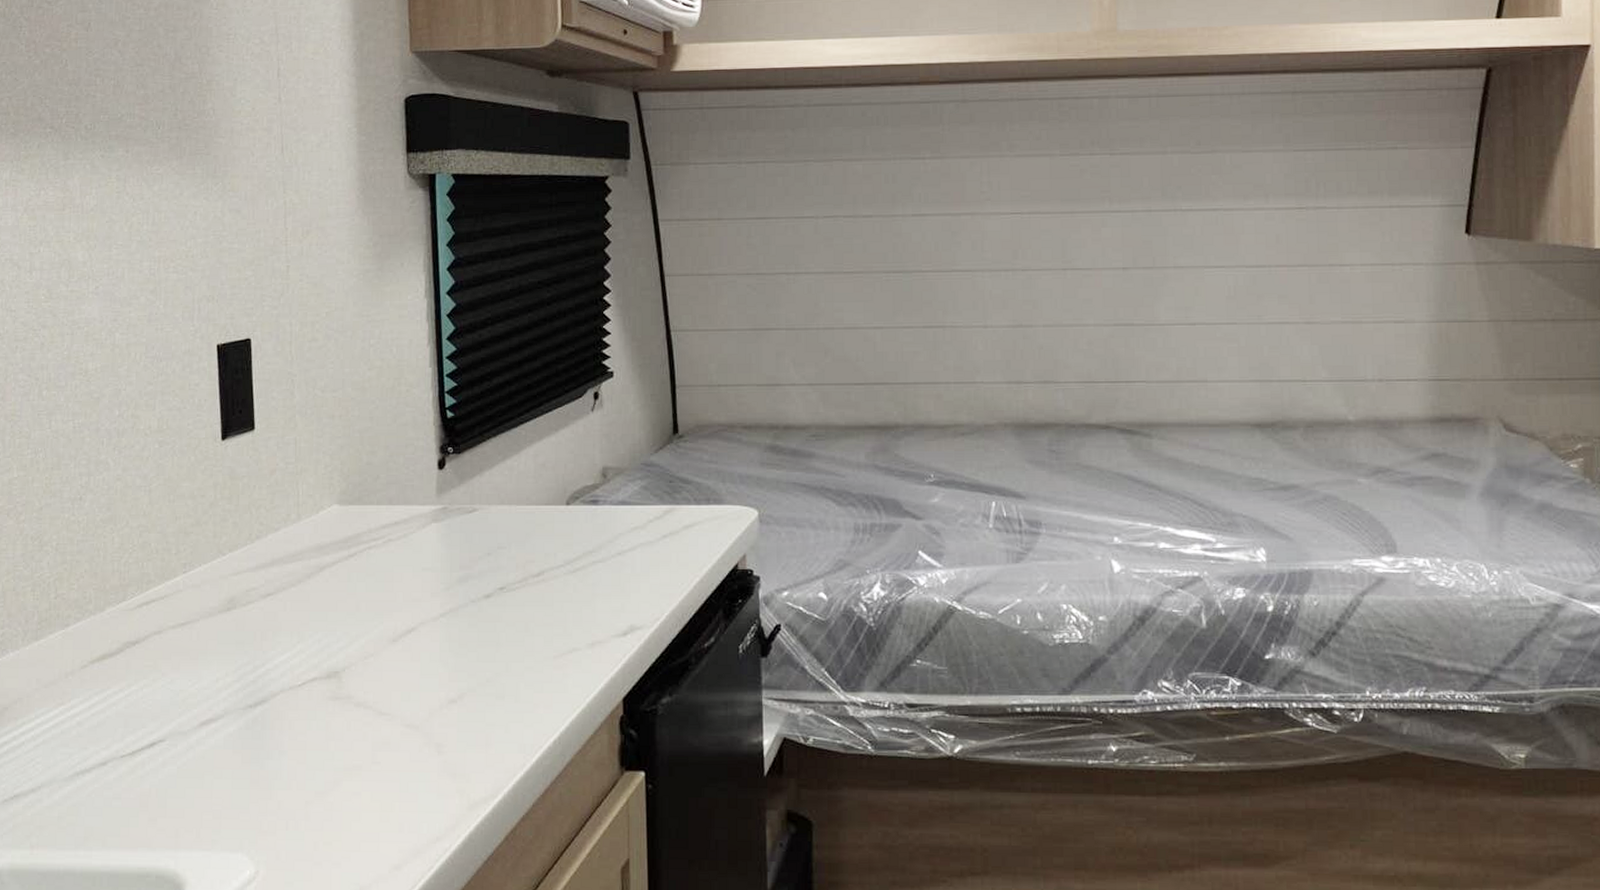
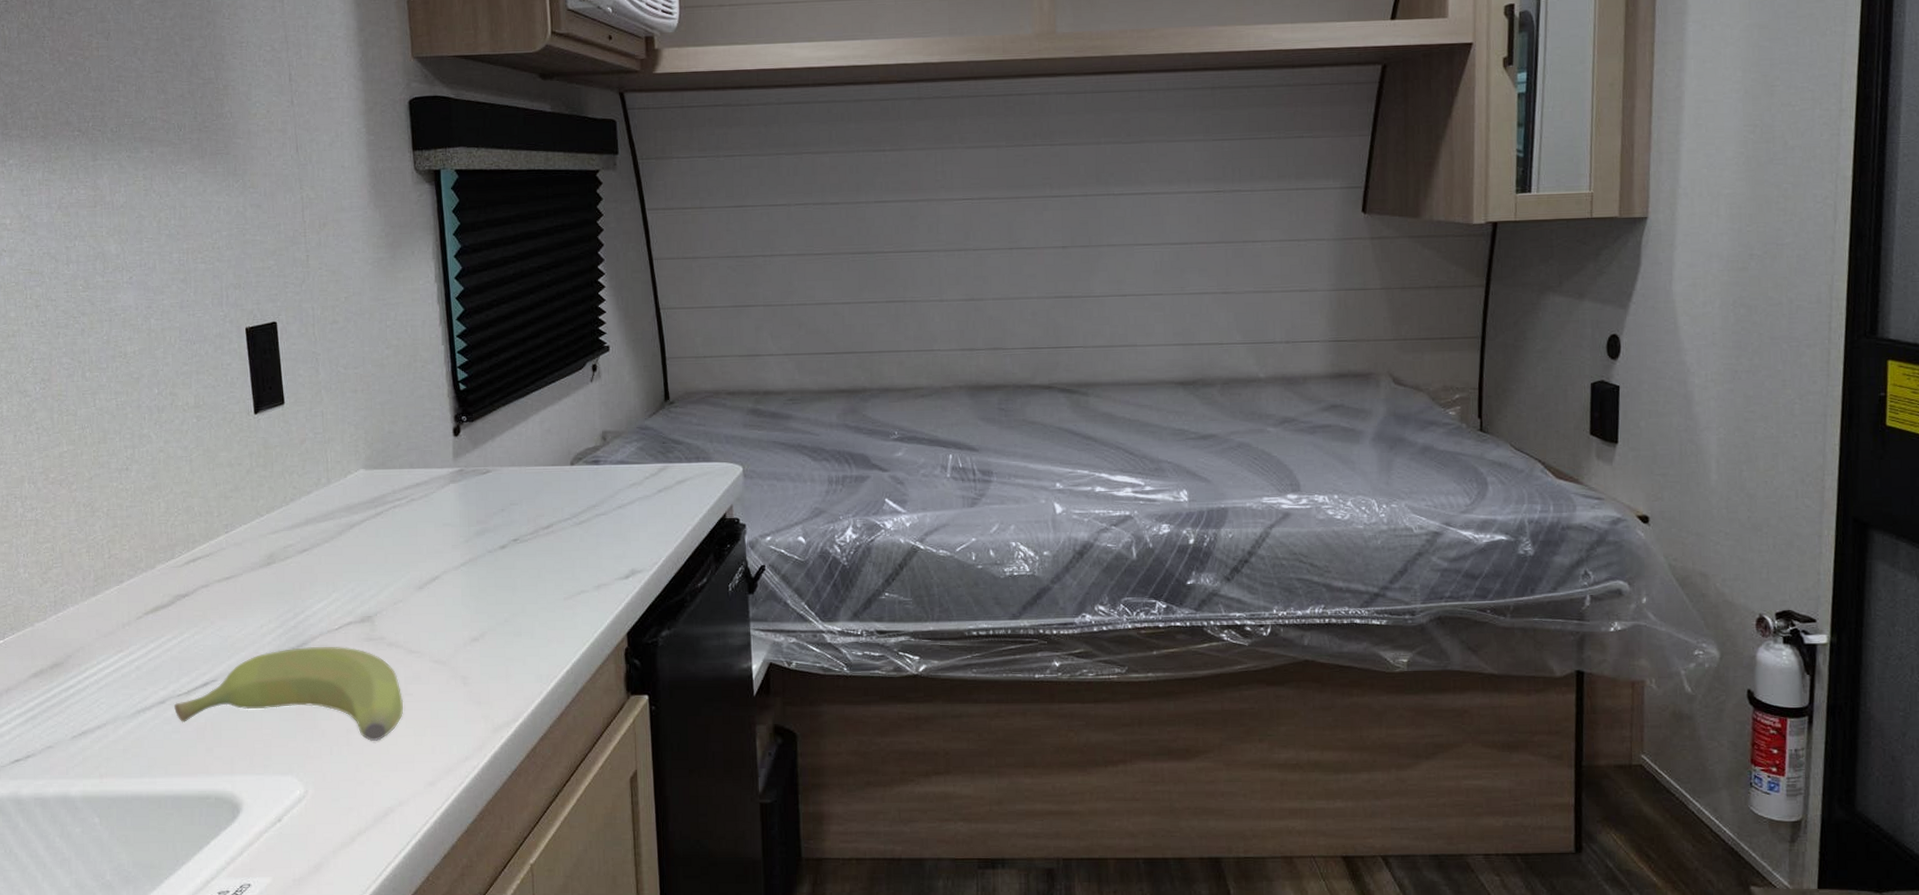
banana: none [117,704,370,816] -> present [174,646,404,742]

